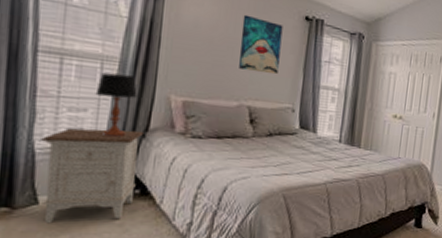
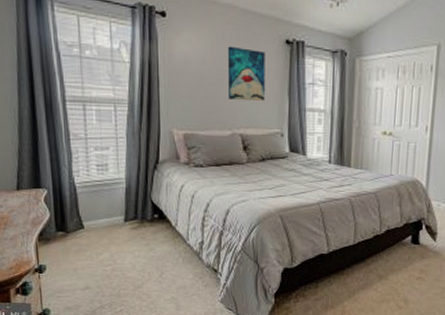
nightstand: present [41,128,144,224] -> none [78,163,156,244]
table lamp: present [95,72,138,138] -> none [113,114,146,171]

